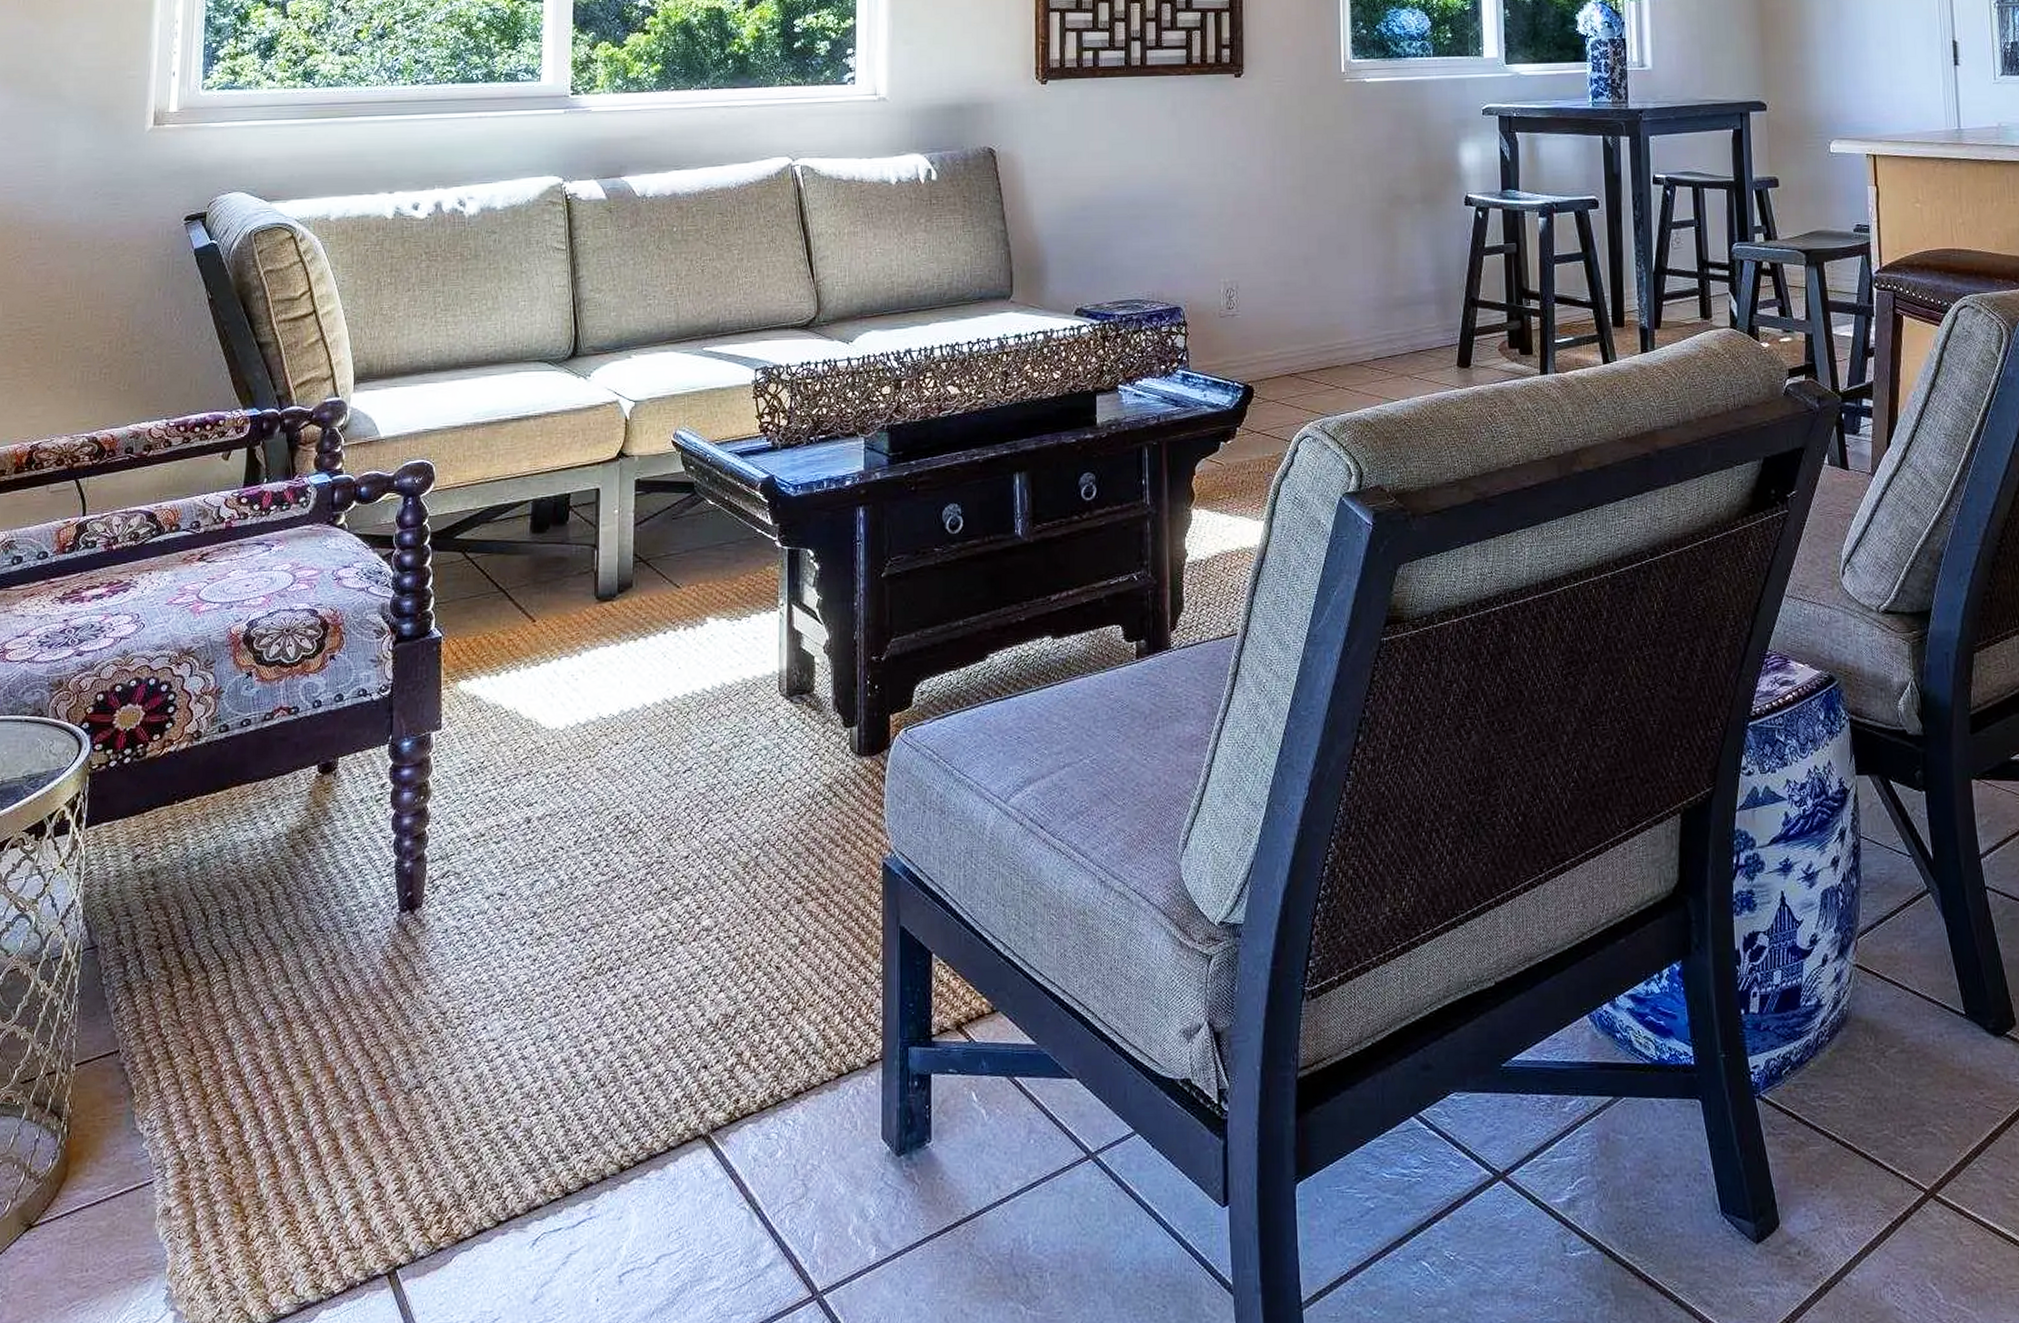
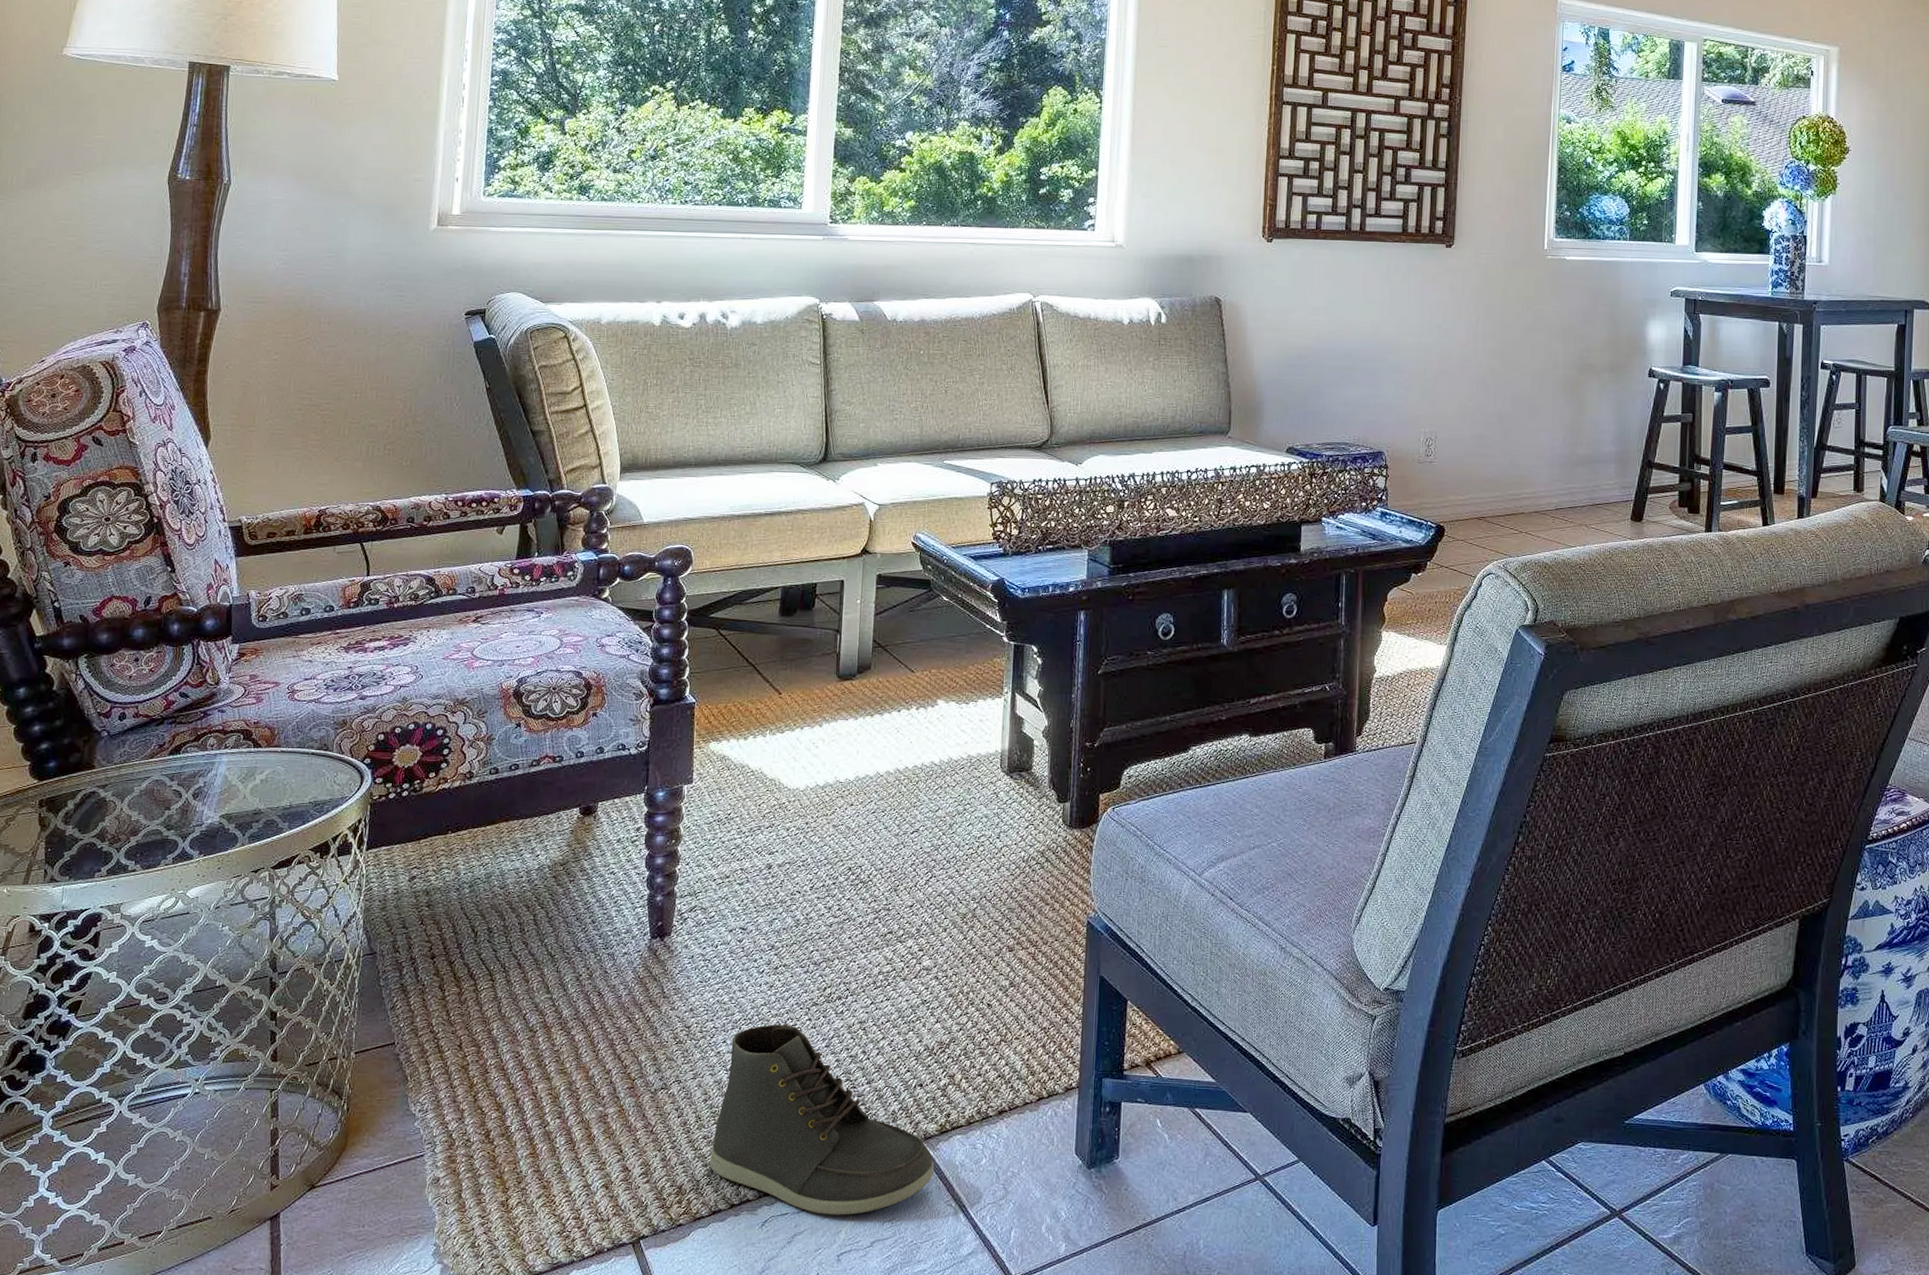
sneaker: none [472,1003,725,1228] -> present [710,1023,935,1215]

